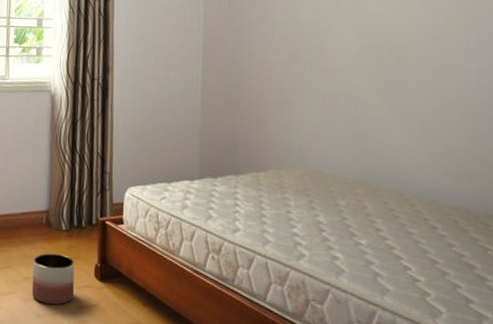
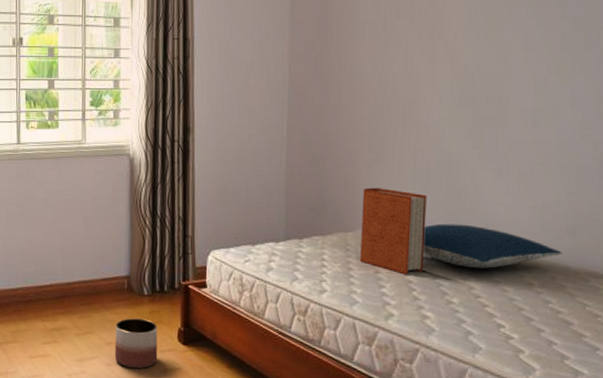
book: none [272,129,335,216] -> present [360,187,427,275]
pillow: none [331,166,464,211] -> present [422,223,562,269]

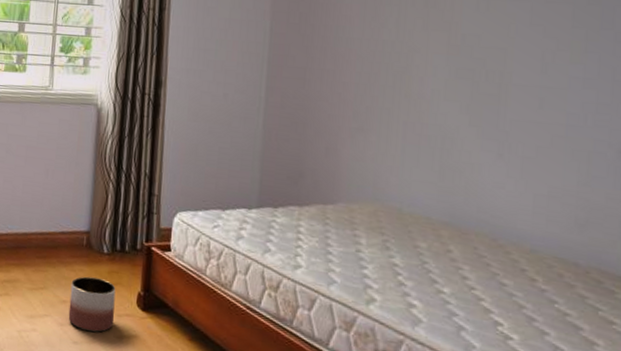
book: present [360,187,427,275] -> none [340,158,417,257]
pillow: present [422,223,562,269] -> none [410,204,571,258]

